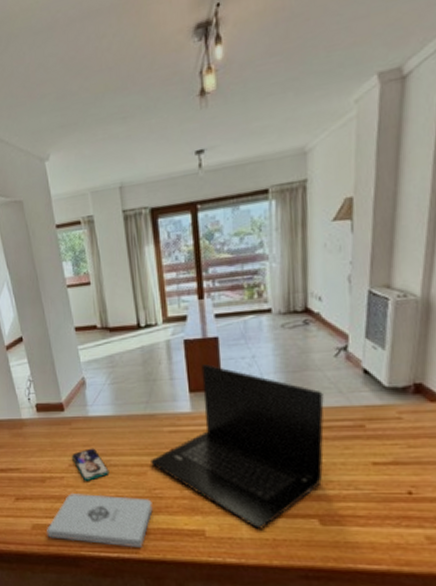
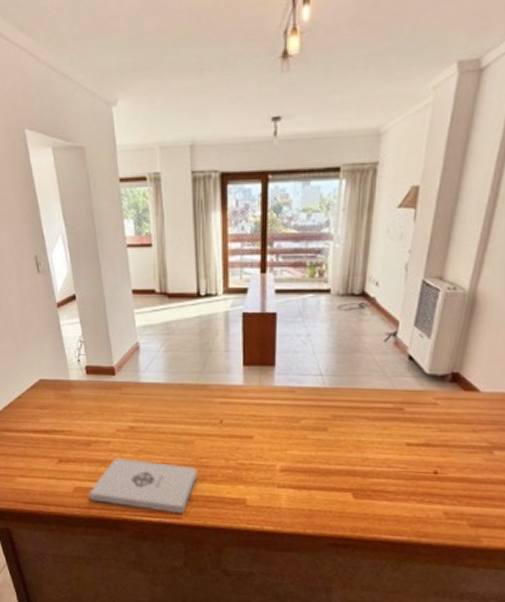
smartphone: present [72,448,109,481] -> none [120,414,157,447]
laptop: present [151,364,324,529] -> none [199,339,370,500]

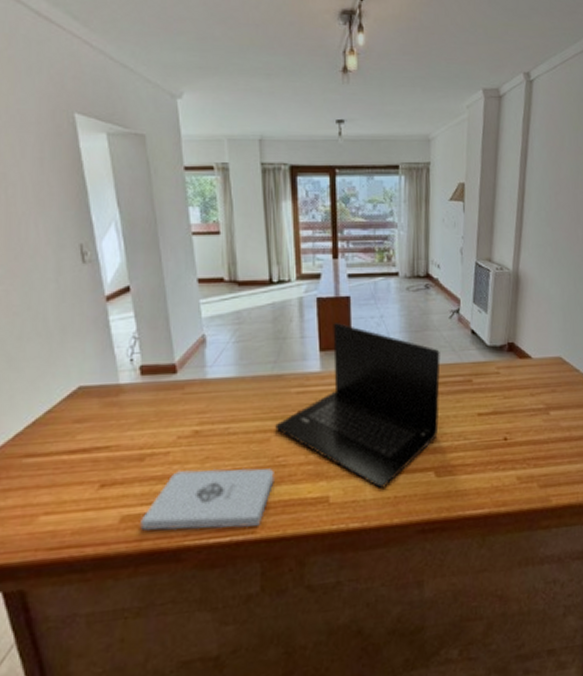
laptop: none [199,339,370,500] -> present [275,323,441,488]

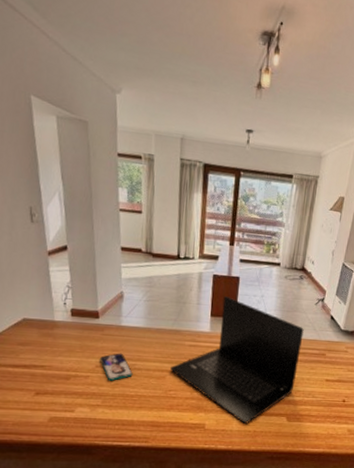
notepad: present [139,468,274,531] -> none [62,391,166,437]
smartphone: none [182,415,227,455] -> present [100,353,133,381]

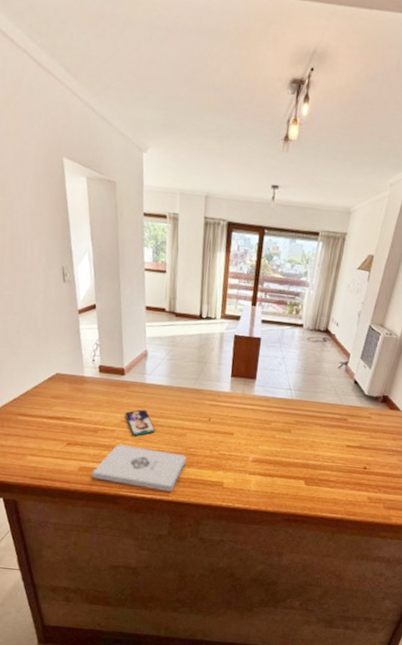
notepad: none [62,391,166,437] -> present [91,444,187,492]
laptop: present [170,296,304,424] -> none [191,357,326,485]

